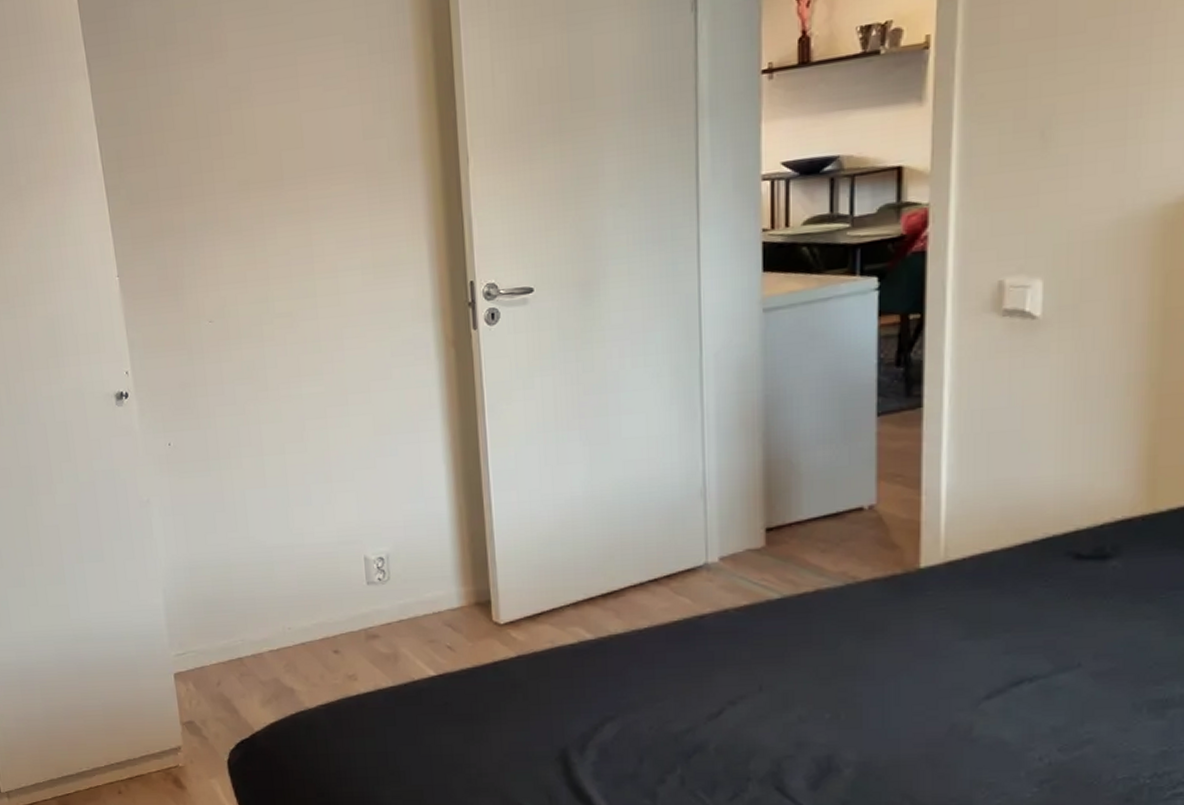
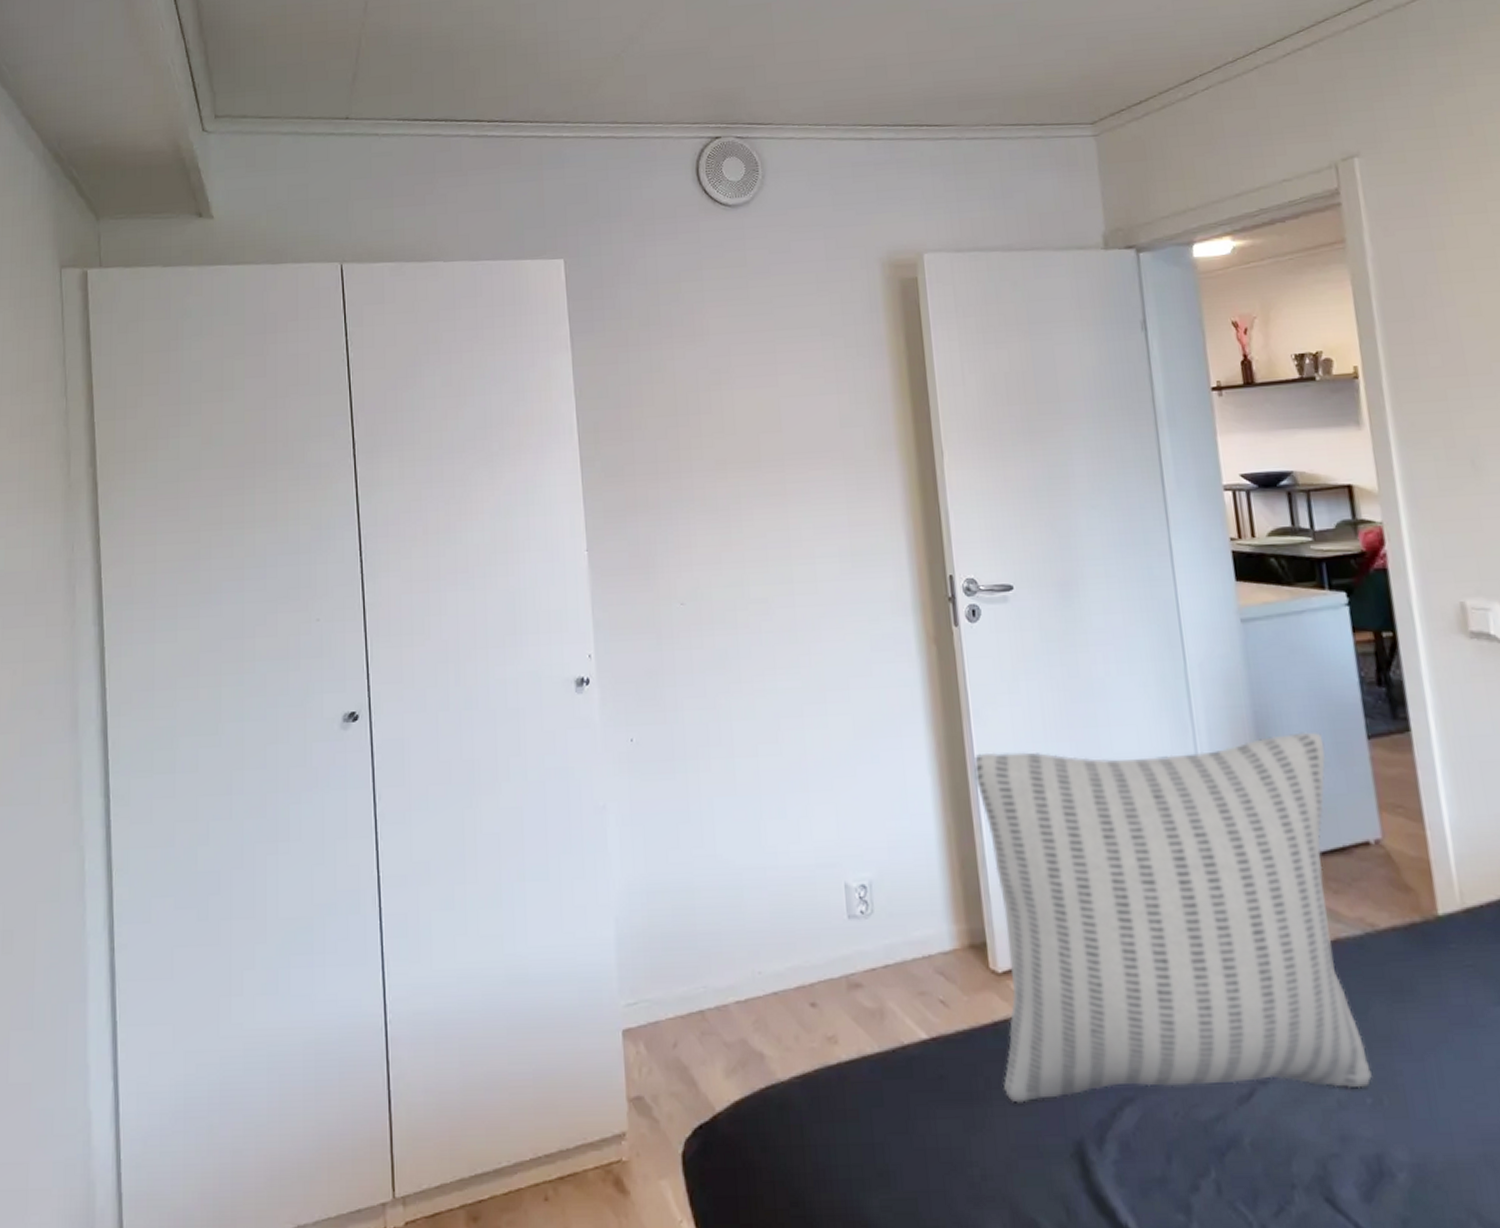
pillow: none [486,411,833,722] -> present [974,731,1372,1103]

